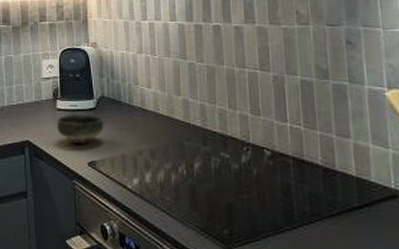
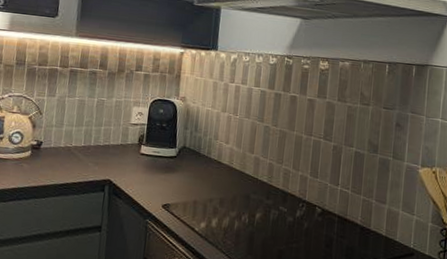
bowl: present [57,113,104,145] -> none [138,159,182,189]

